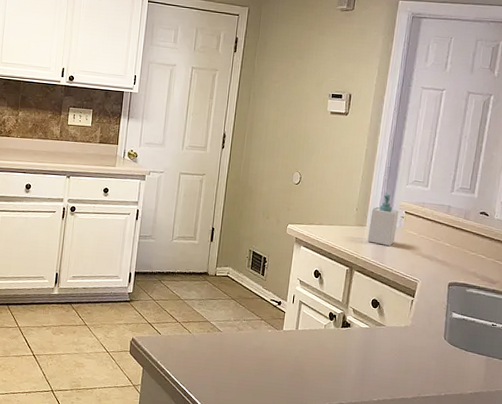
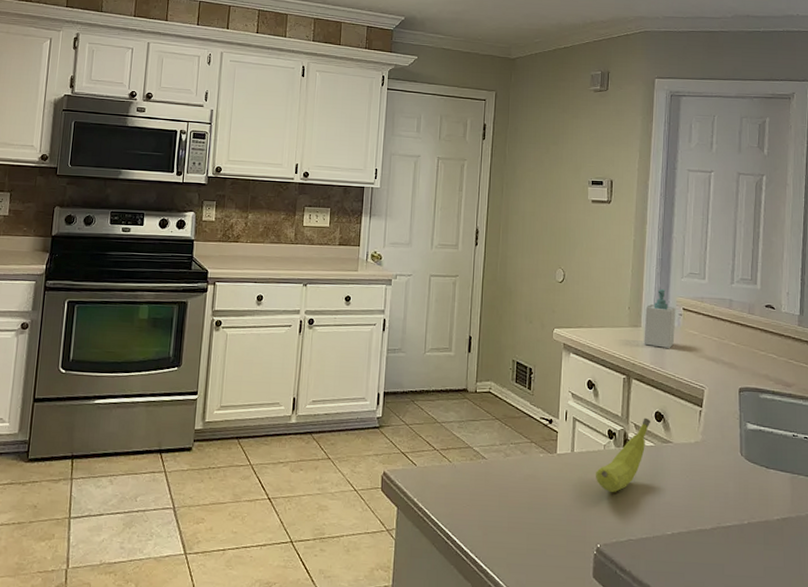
fruit: none [315,304,368,365] -> present [596,417,651,493]

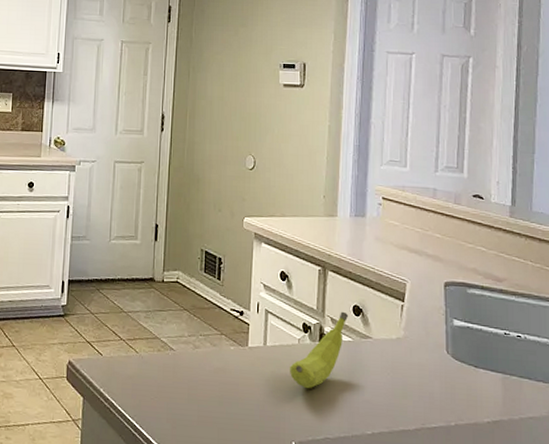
soap bottle: present [644,288,676,348] -> none [340,176,375,239]

